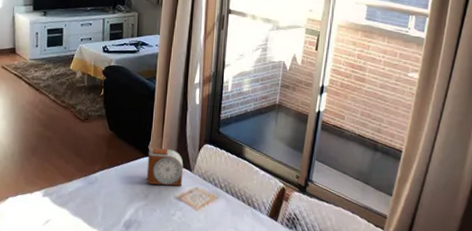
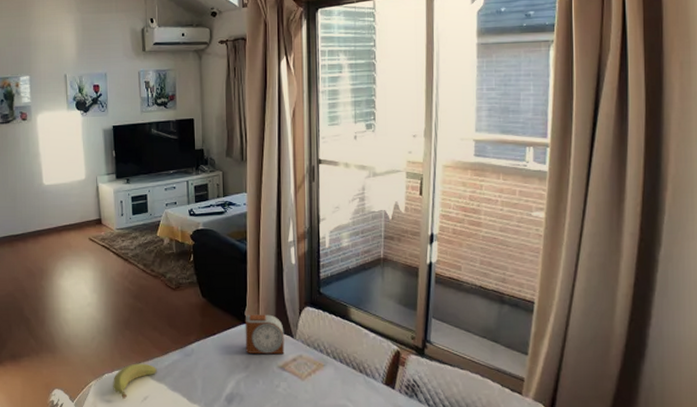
banana: none [16,188,61,222] -> present [113,363,157,399]

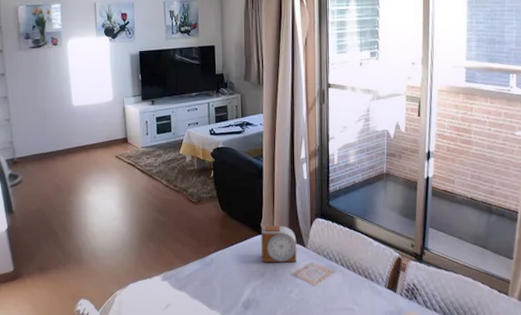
banana: present [113,363,157,399] -> none [137,273,179,307]

